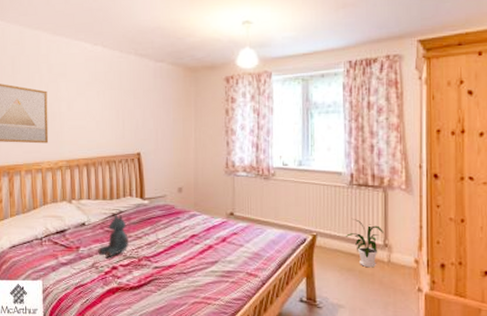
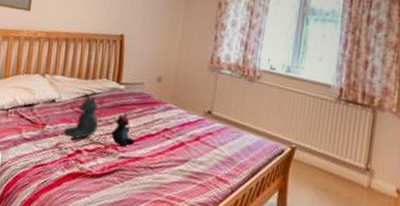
teddy bear: none [142,226,166,258] -> present [110,113,135,147]
house plant: present [345,218,383,268] -> none [325,135,367,192]

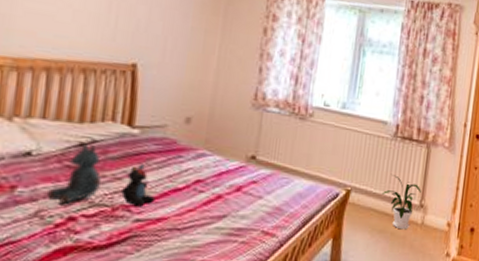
house plant: none [325,135,367,192] -> present [381,173,421,230]

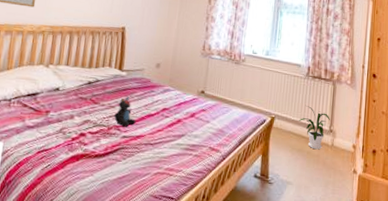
stuffed animal: present [47,143,101,204] -> none [68,82,101,124]

